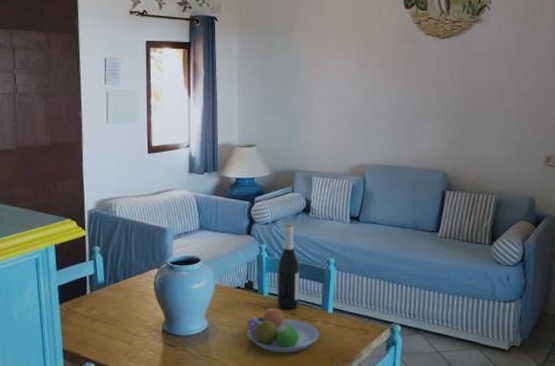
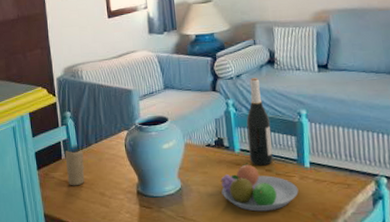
candle: none [90,286,110,322] -> present [65,150,85,186]

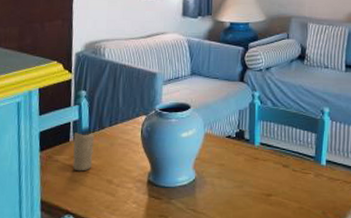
fruit bowl: present [220,163,299,212] -> none [236,157,312,207]
wine bottle: present [246,78,273,166] -> none [268,72,294,161]

